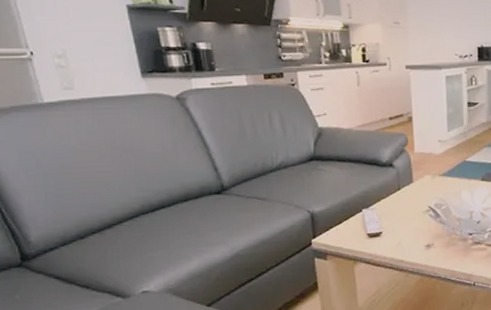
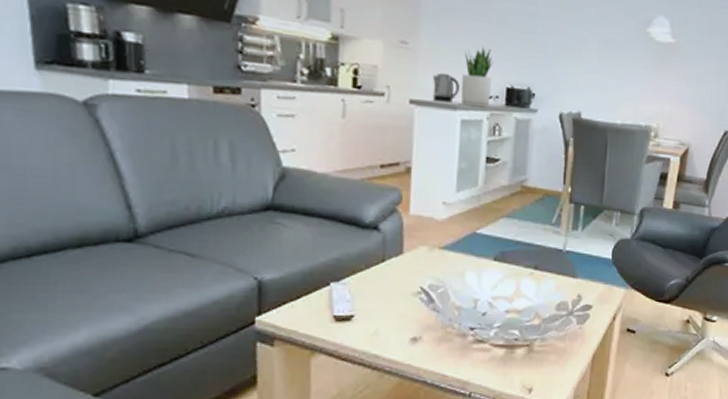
kettle: none [421,42,442,64] -> present [432,73,459,103]
planter: none [442,17,466,65] -> present [461,46,494,108]

